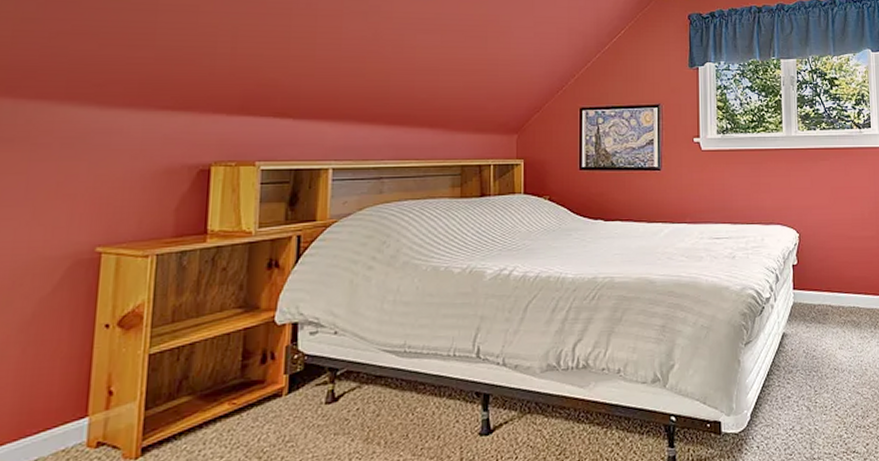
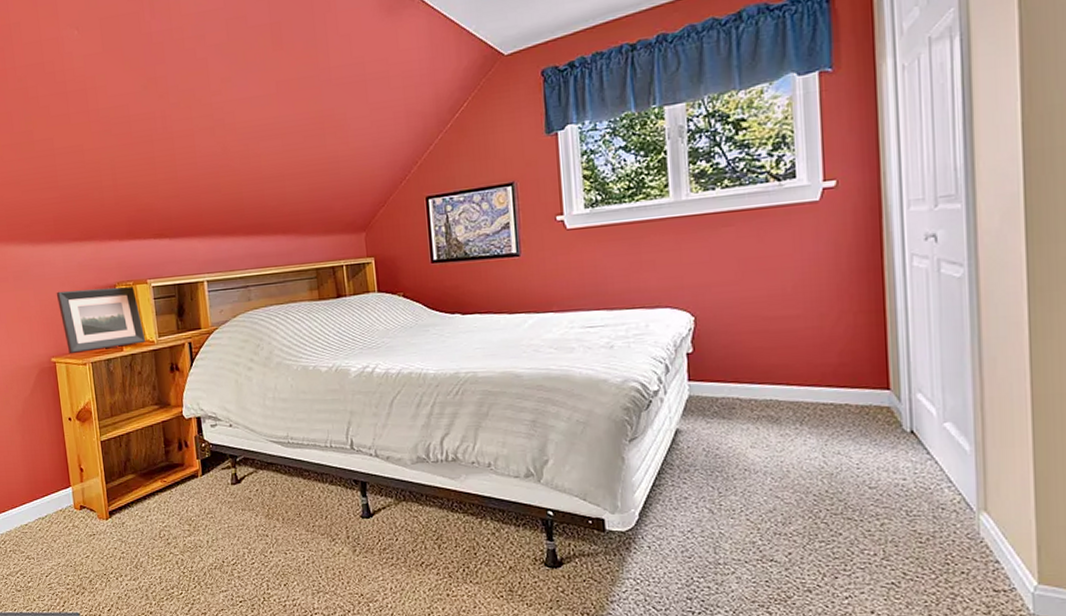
picture frame: none [122,166,241,244] -> present [56,286,146,355]

